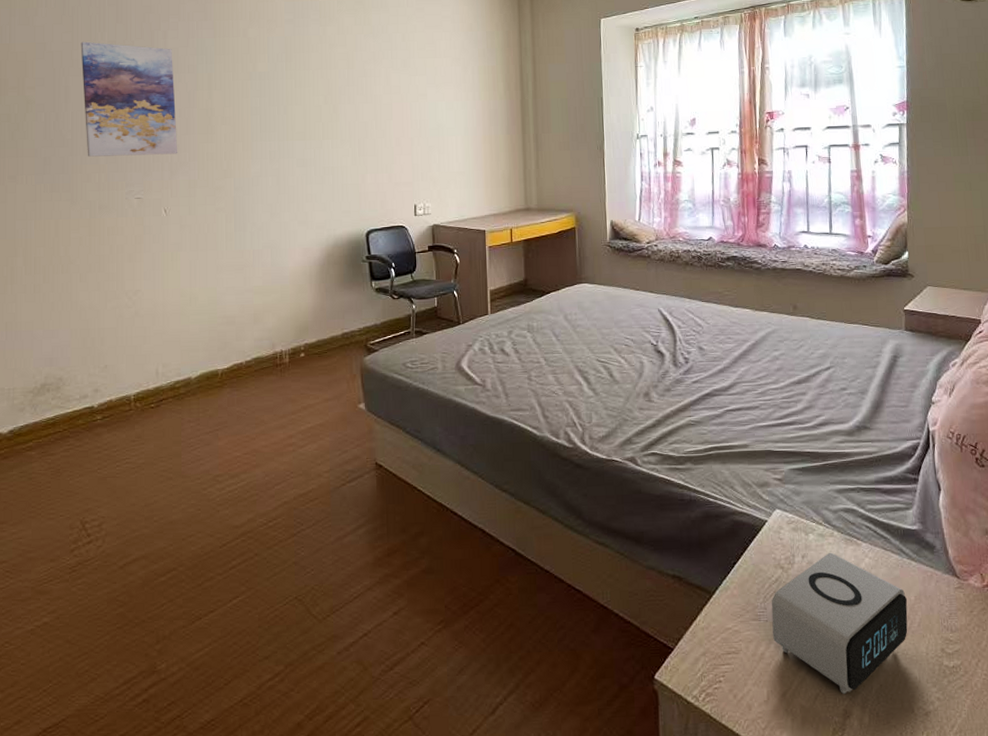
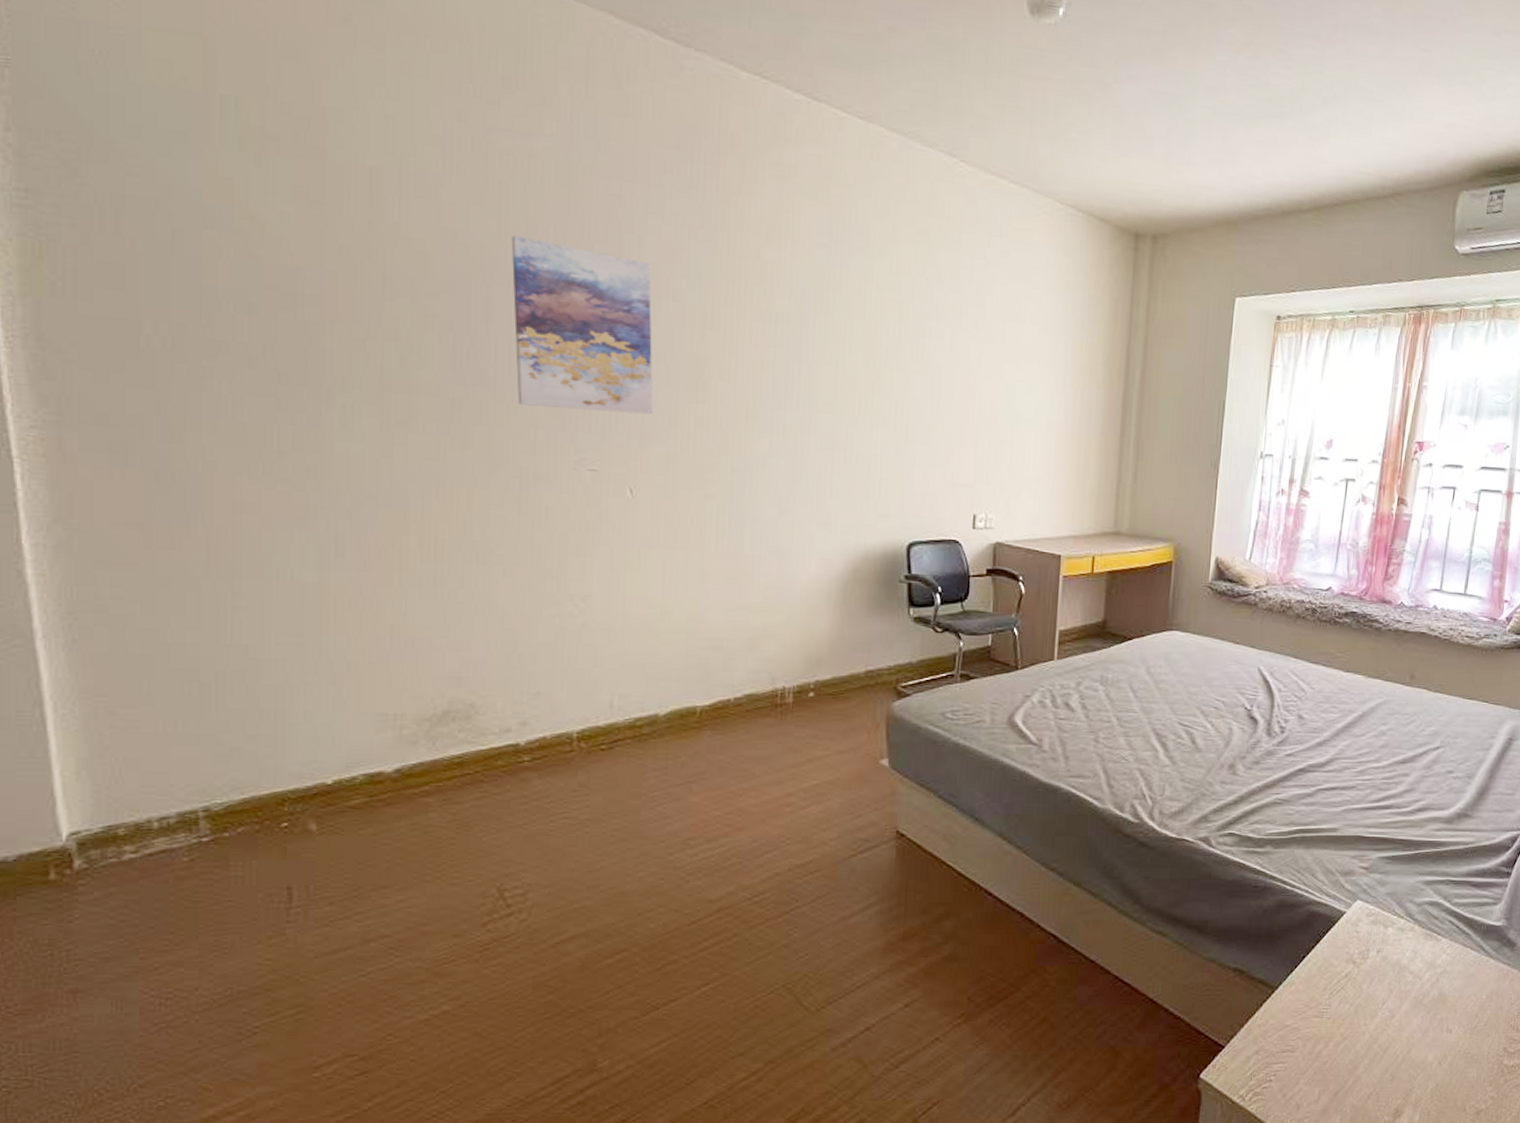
alarm clock: present [771,552,908,694] -> none [1333,947,1479,1093]

